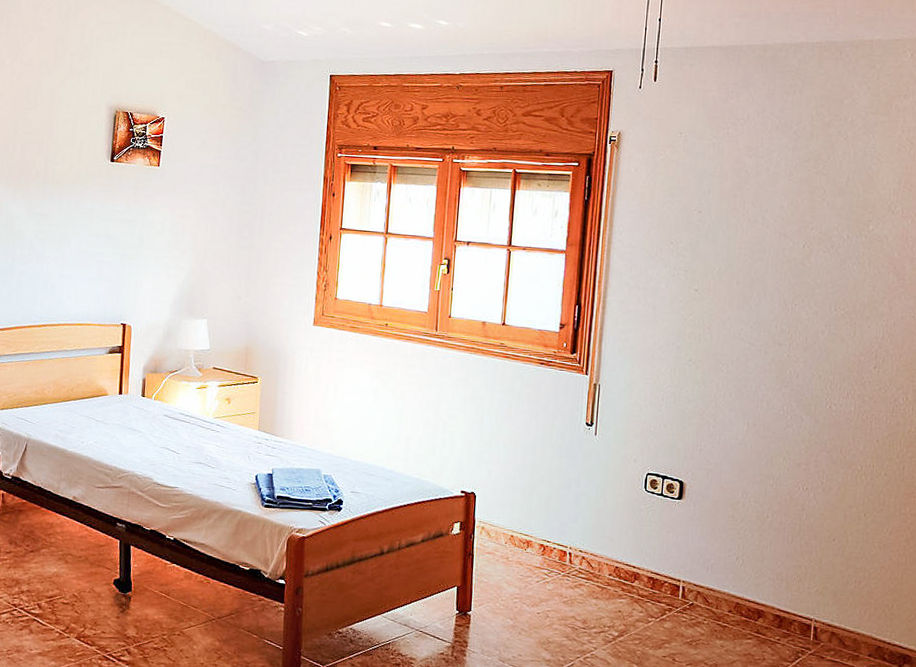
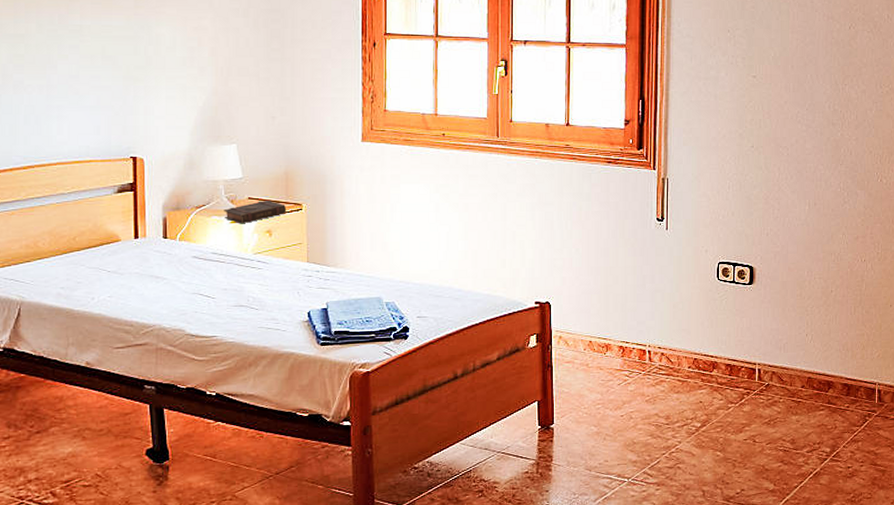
book: none [191,370,245,391] -> present [224,199,287,224]

